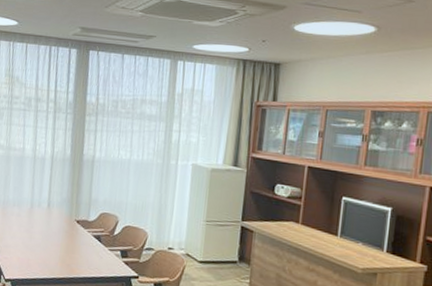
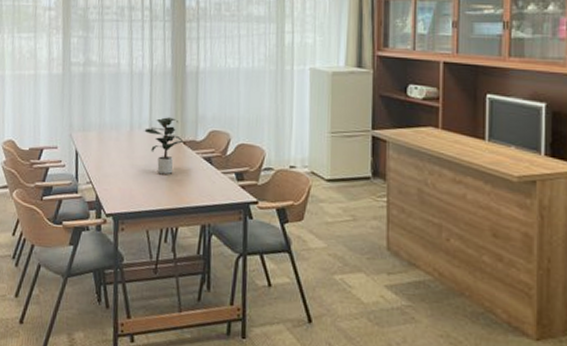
potted plant: none [43,198,78,249] -> present [144,117,185,175]

